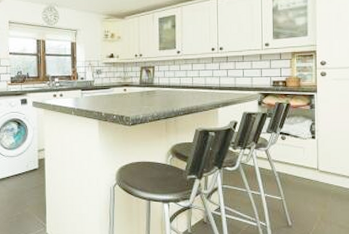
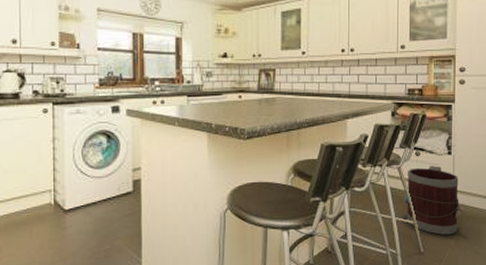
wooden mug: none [272,149,330,210] -> present [404,166,465,235]

